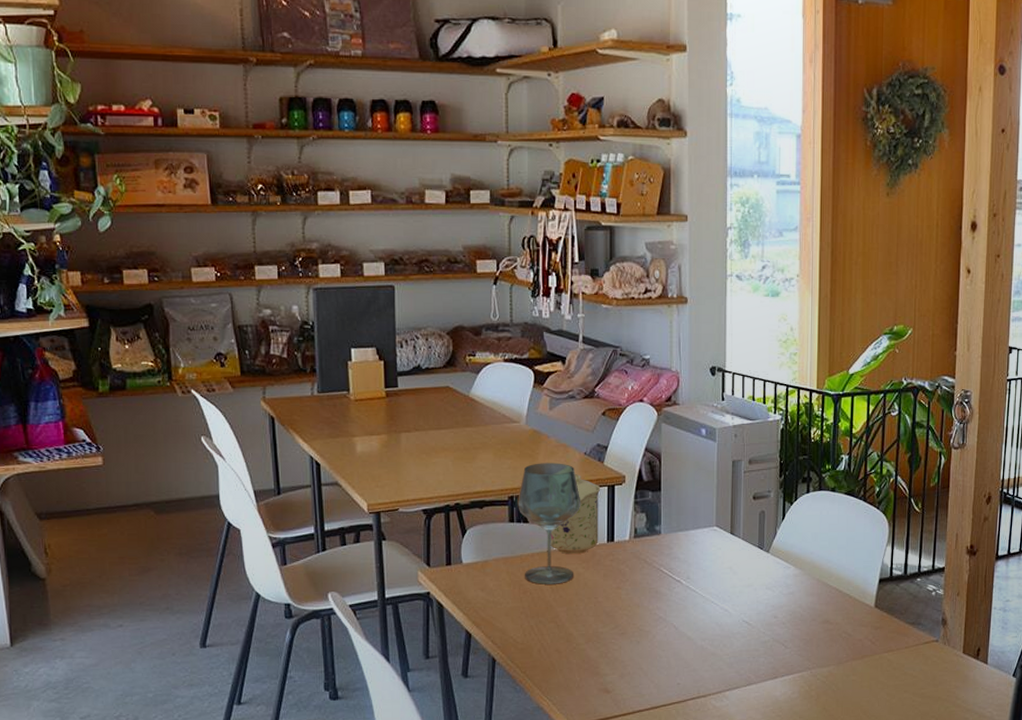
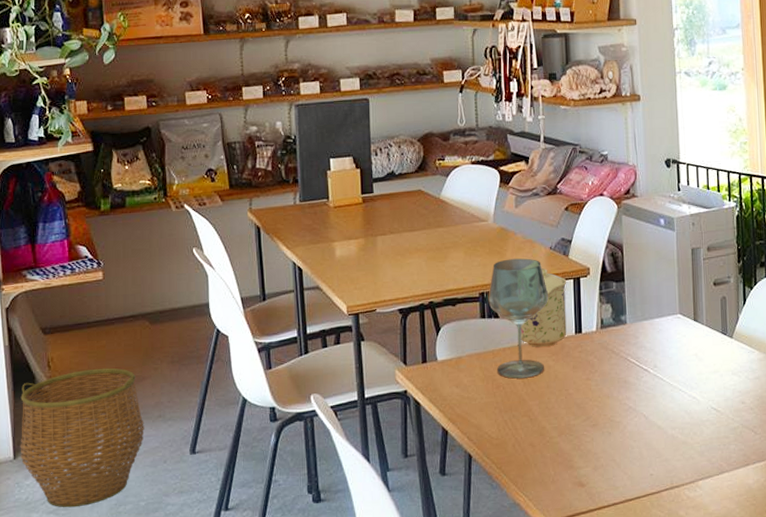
basket: none [16,557,151,696] -> present [20,368,144,507]

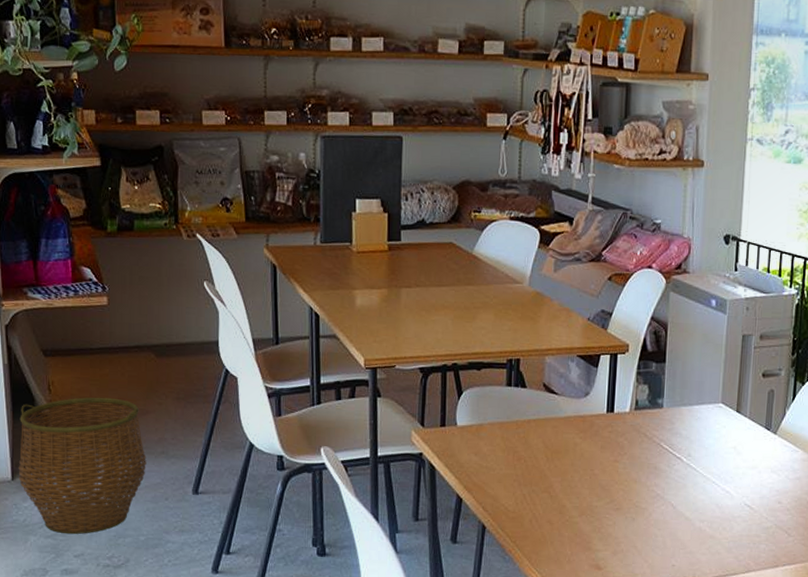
wine glass: present [488,258,549,379] -> none [516,326,582,453]
mug: present [520,268,567,348] -> none [548,340,603,424]

